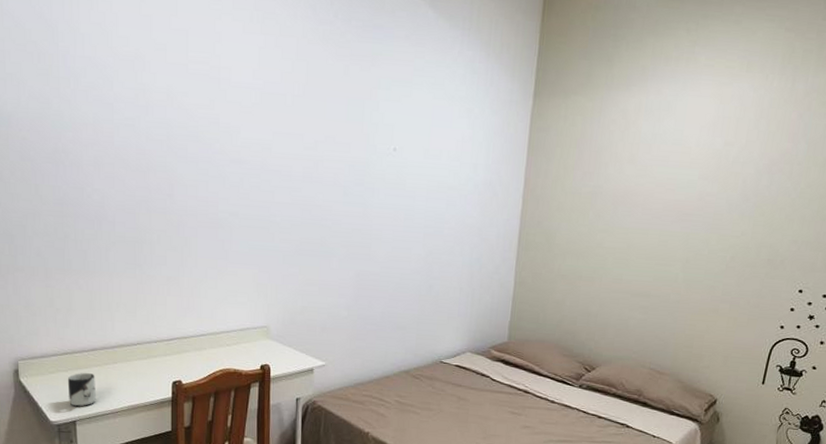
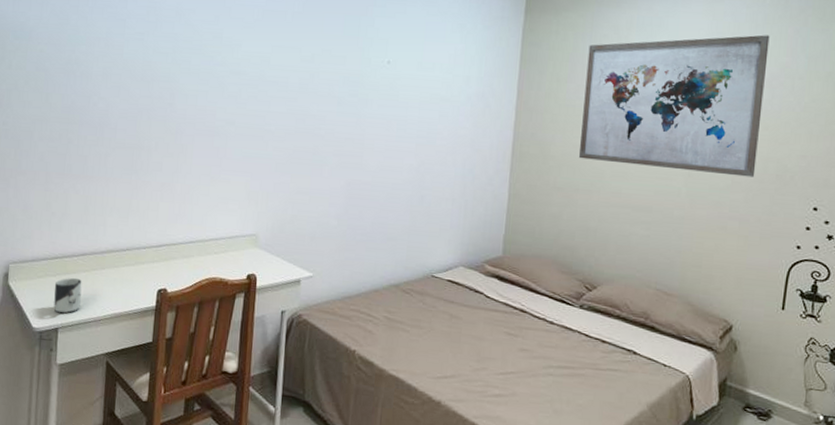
wall art: none [583,119,774,262] -> present [579,35,770,177]

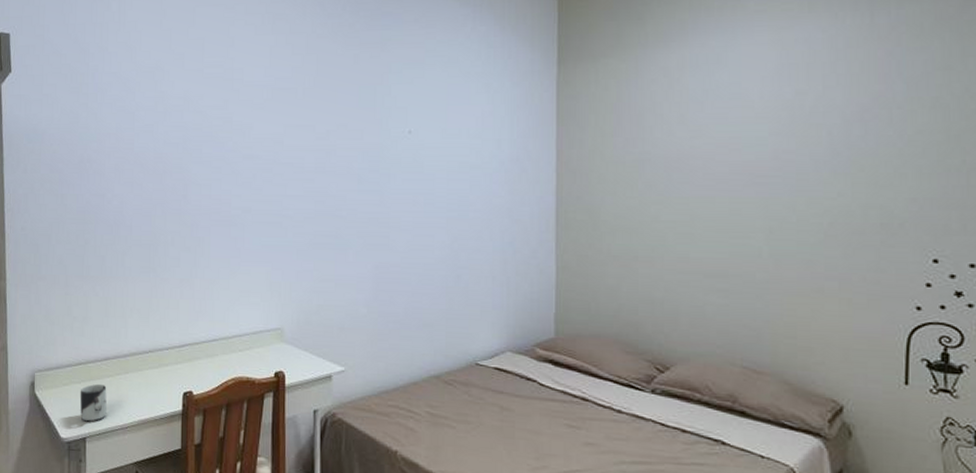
wall art: present [579,35,770,177] -> none [635,61,855,229]

